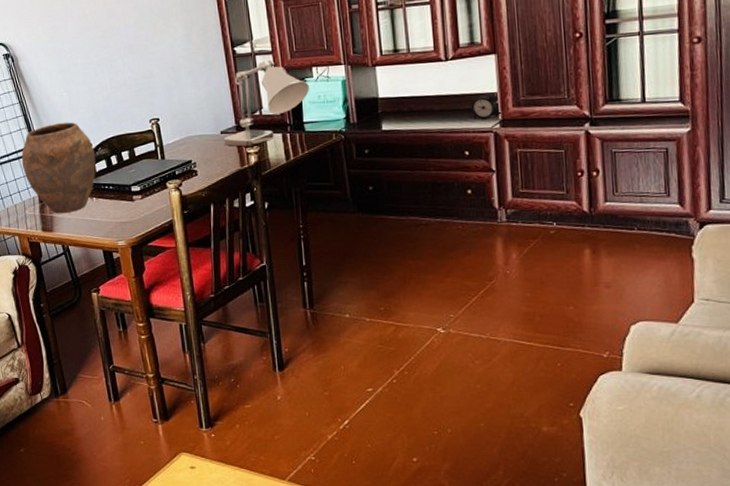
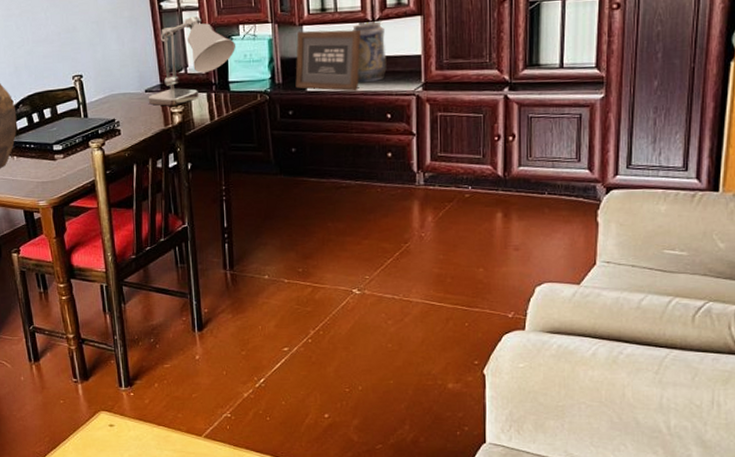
picture frame: none [370,69,435,130] -> present [295,30,361,92]
decorative vase: none [426,61,463,120] -> present [352,21,387,82]
alarm clock: present [469,92,503,119] -> none [393,55,426,82]

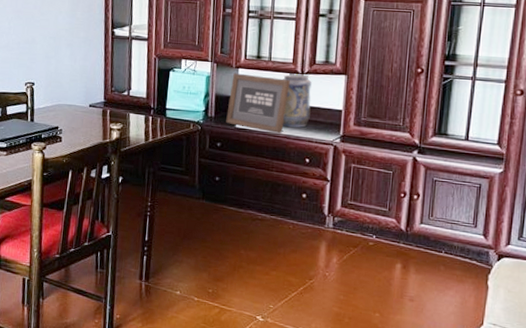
desk lamp: present [148,16,235,107] -> none [91,46,176,124]

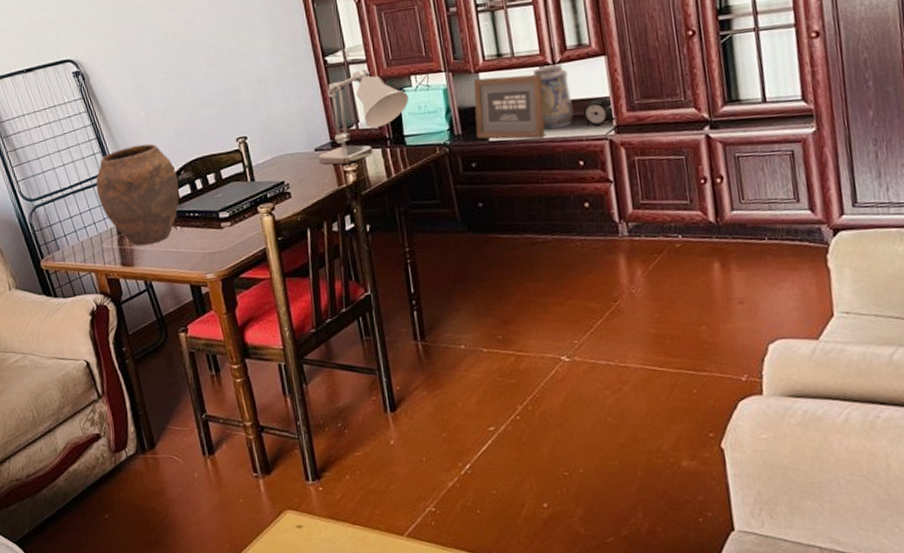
desk lamp: none [91,46,176,124] -> present [318,69,409,165]
alarm clock: none [316,109,345,132] -> present [580,97,617,126]

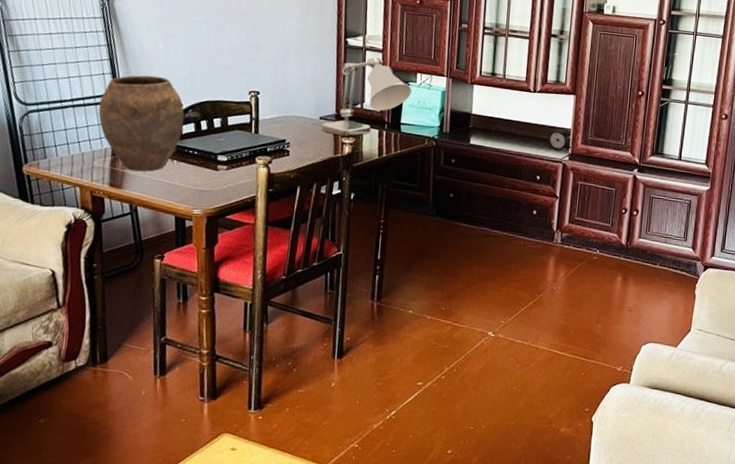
picture frame: present [473,74,545,140] -> none [460,89,523,151]
decorative vase: present [532,64,574,129] -> none [514,92,543,145]

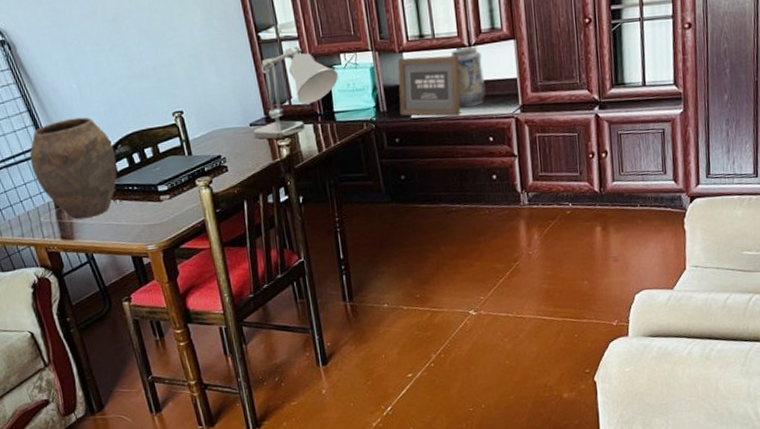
picture frame: none [460,89,523,151] -> present [397,55,461,117]
decorative vase: none [514,92,543,145] -> present [450,46,486,107]
alarm clock: present [547,128,573,150] -> none [492,78,523,105]

